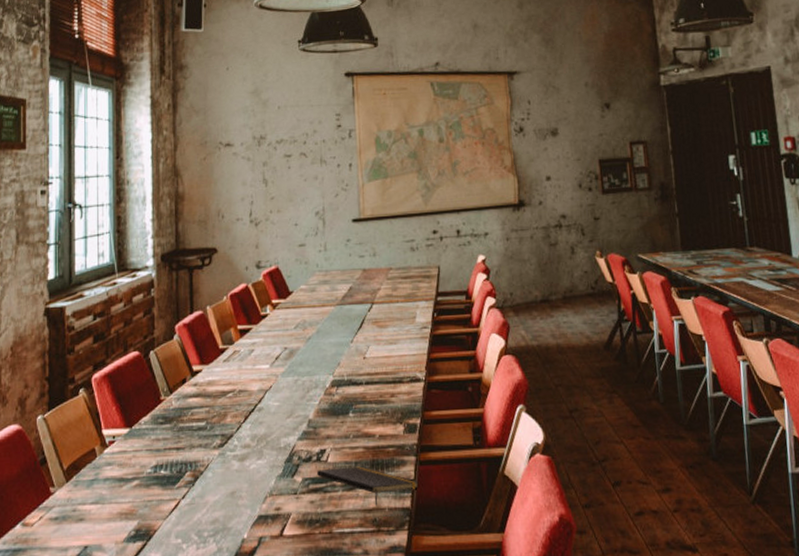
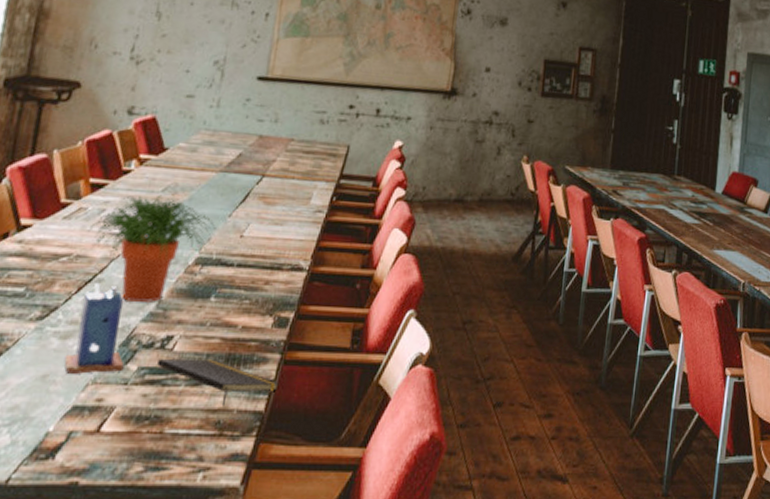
potted plant: none [243,331,343,424] -> present [86,195,216,302]
candle: none [245,411,292,489] -> present [64,282,124,374]

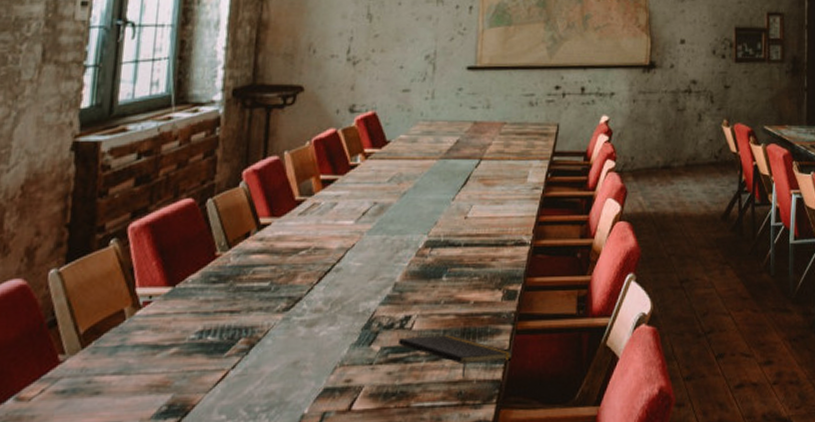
candle: present [64,282,124,374] -> none [312,271,368,359]
potted plant: present [86,195,216,302] -> none [322,185,442,287]

